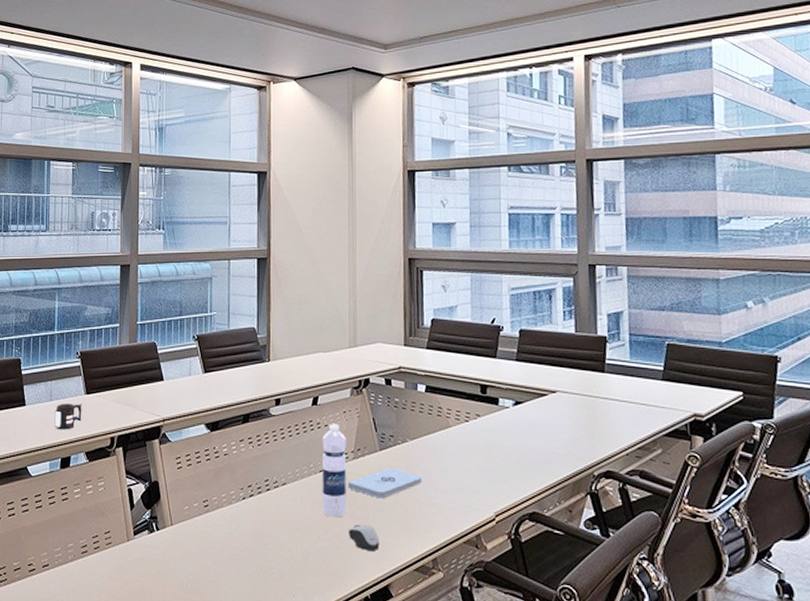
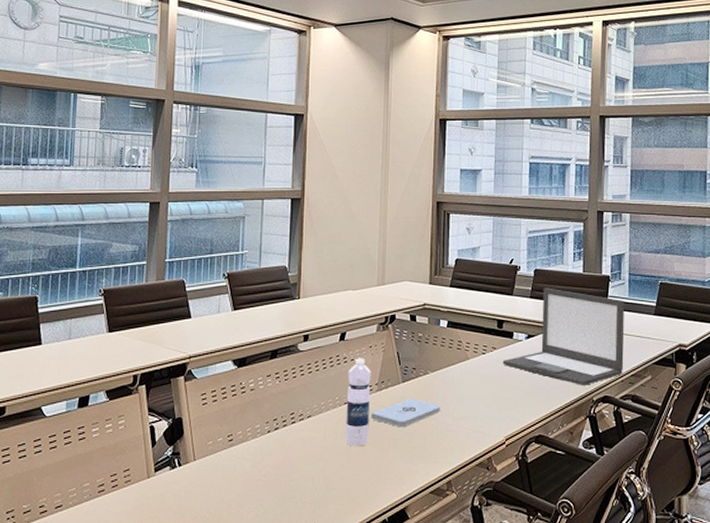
mug: present [54,404,82,430] -> none [72,342,104,369]
computer mouse: present [349,524,380,550] -> none [370,452,398,476]
laptop: none [488,349,628,458] -> present [502,287,625,385]

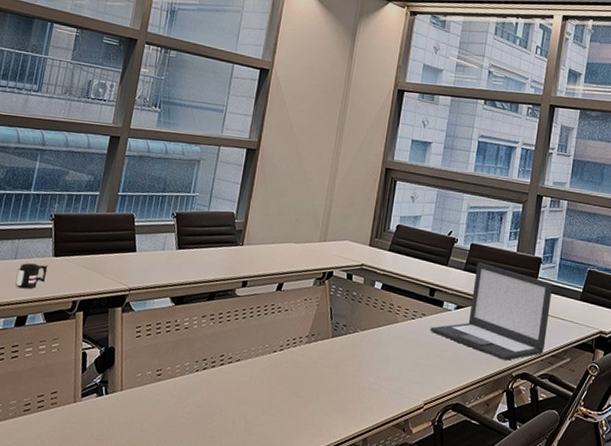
mug: none [72,342,104,369] -> present [15,263,48,289]
water bottle: present [346,358,371,447] -> none [270,309,303,395]
notepad: present [371,398,441,428] -> none [297,354,366,382]

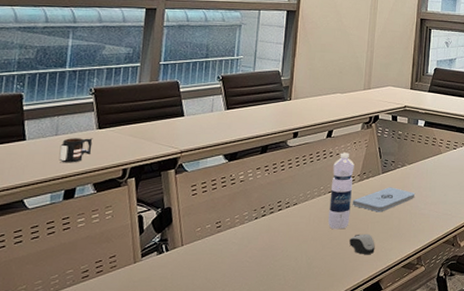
water bottle: none [270,309,303,395] -> present [328,152,354,230]
computer mouse: none [291,403,318,428] -> present [349,233,375,254]
notepad: none [297,354,366,382] -> present [352,187,416,212]

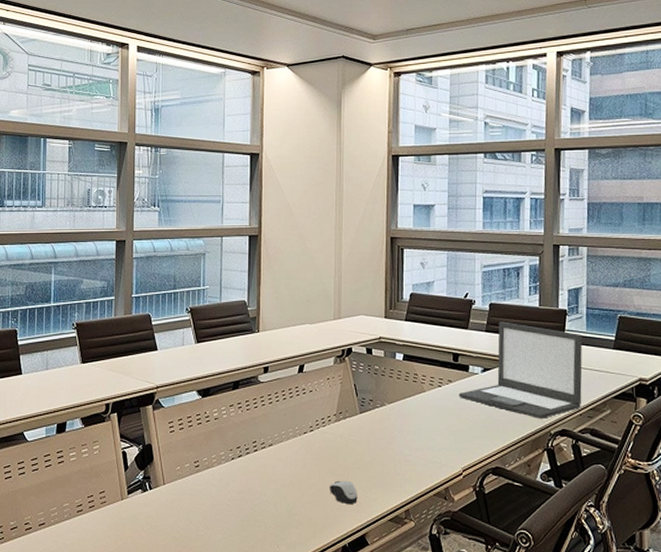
mug: present [59,138,93,163] -> none [50,372,78,397]
water bottle: present [328,152,354,230] -> none [306,389,329,475]
notepad: present [352,187,416,212] -> none [330,429,398,457]

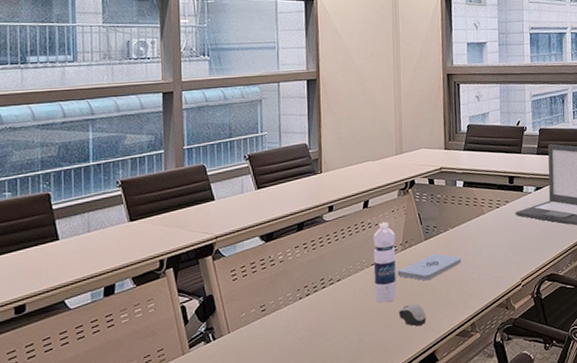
water bottle: none [306,389,329,475] -> present [373,222,397,303]
notepad: none [330,429,398,457] -> present [397,253,462,281]

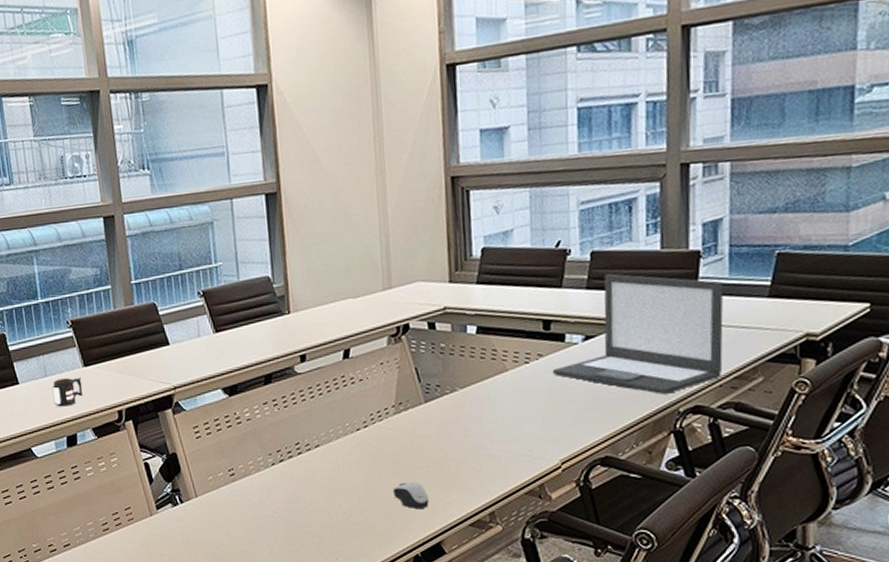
mug: none [94,231,126,260] -> present [51,377,84,407]
water bottle: present [373,222,397,303] -> none [357,377,390,477]
notepad: present [397,253,462,281] -> none [389,420,476,454]

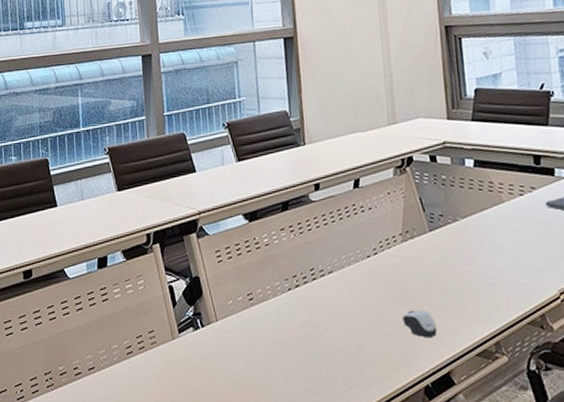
mug: present [51,377,84,407] -> none [87,201,116,229]

